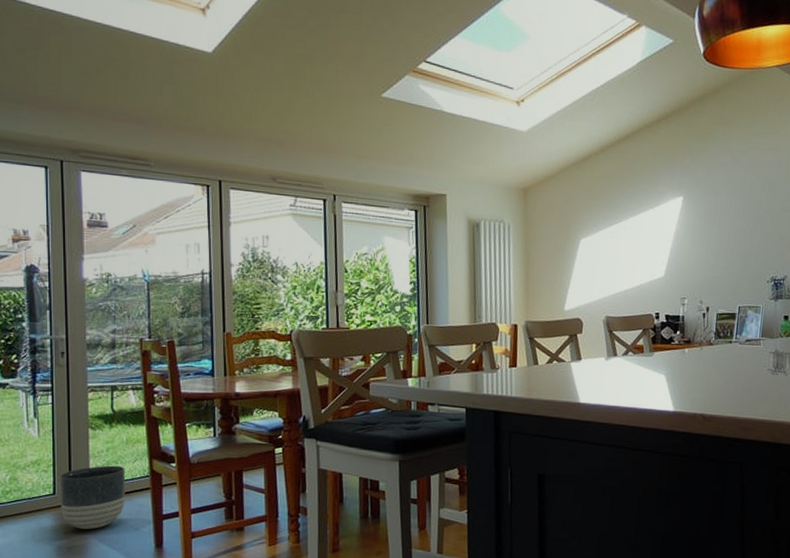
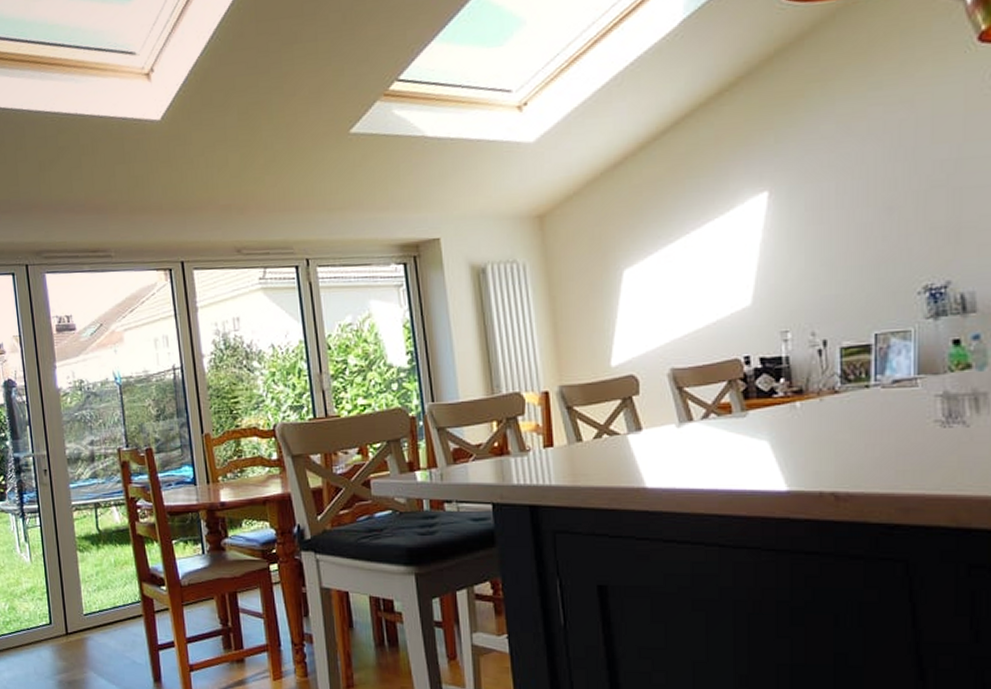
planter: present [59,465,126,529] -> none [54,590,120,662]

